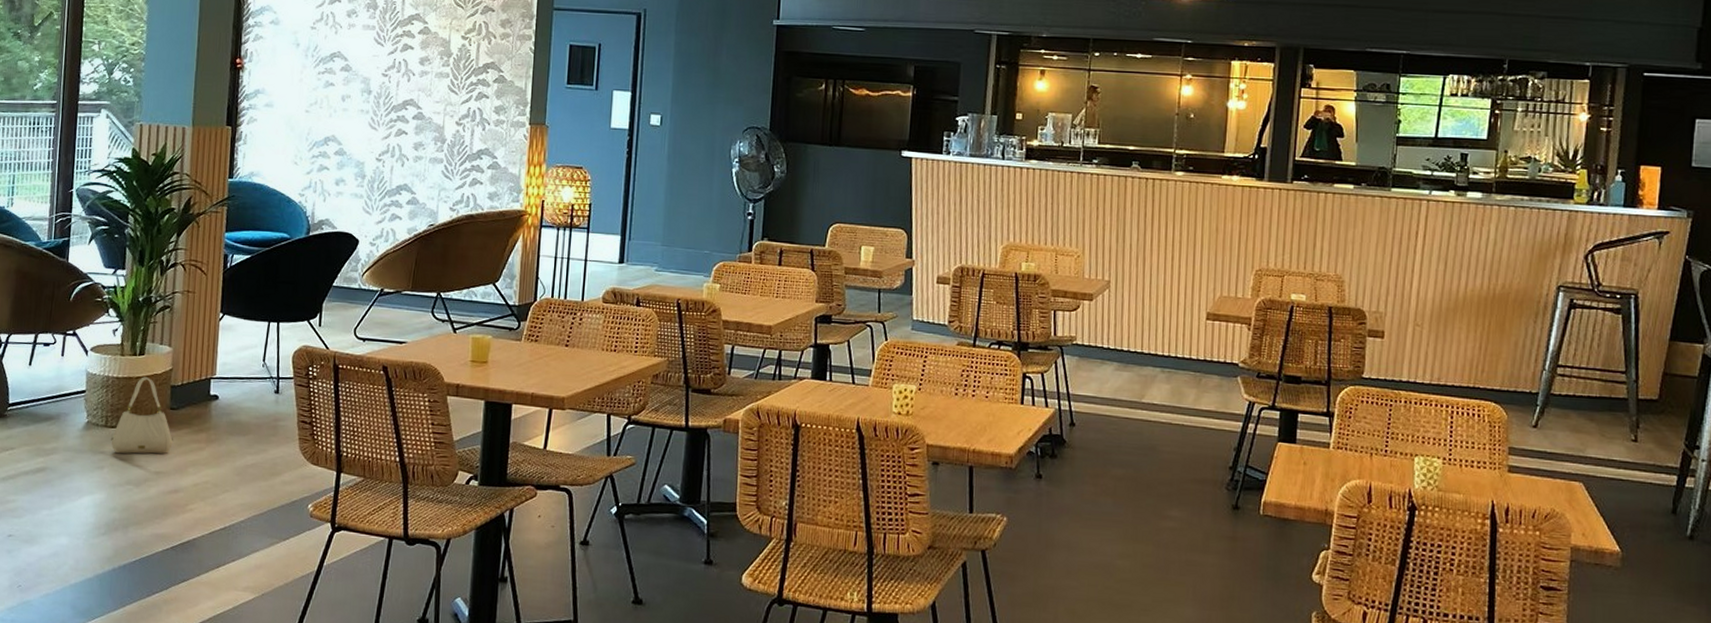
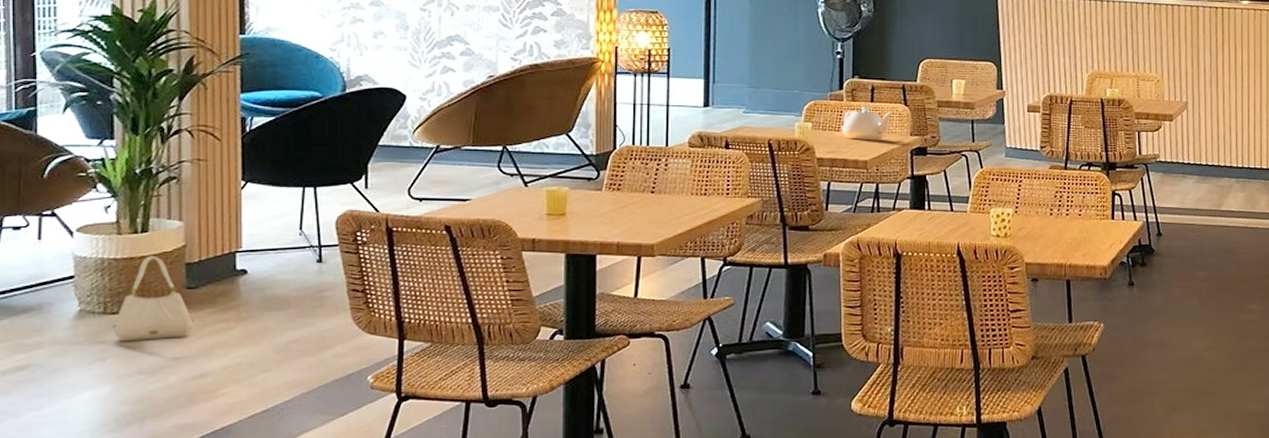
teapot: none [747,269,801,306] -> present [841,106,894,141]

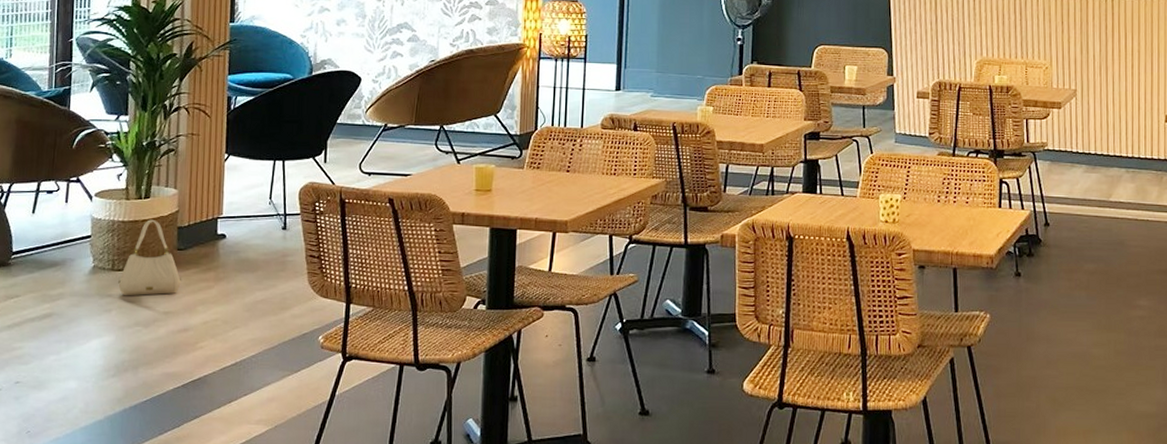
teapot: present [841,106,894,141] -> none [739,91,790,125]

